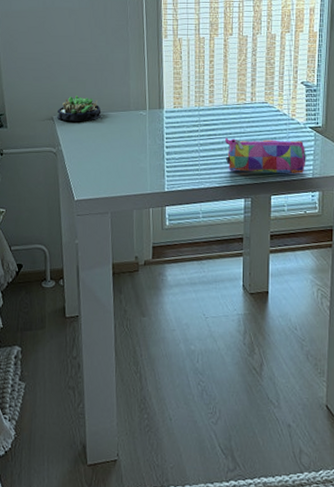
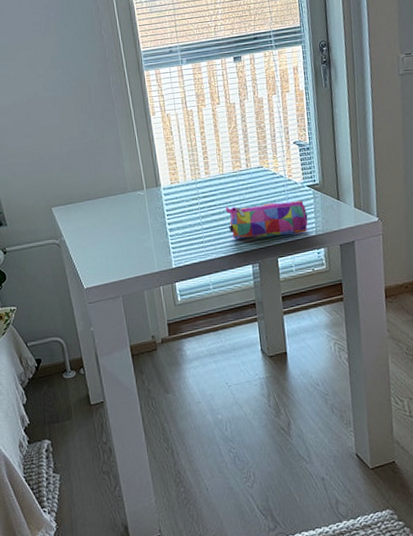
succulent plant: present [56,95,102,122] -> none [55,184,100,212]

